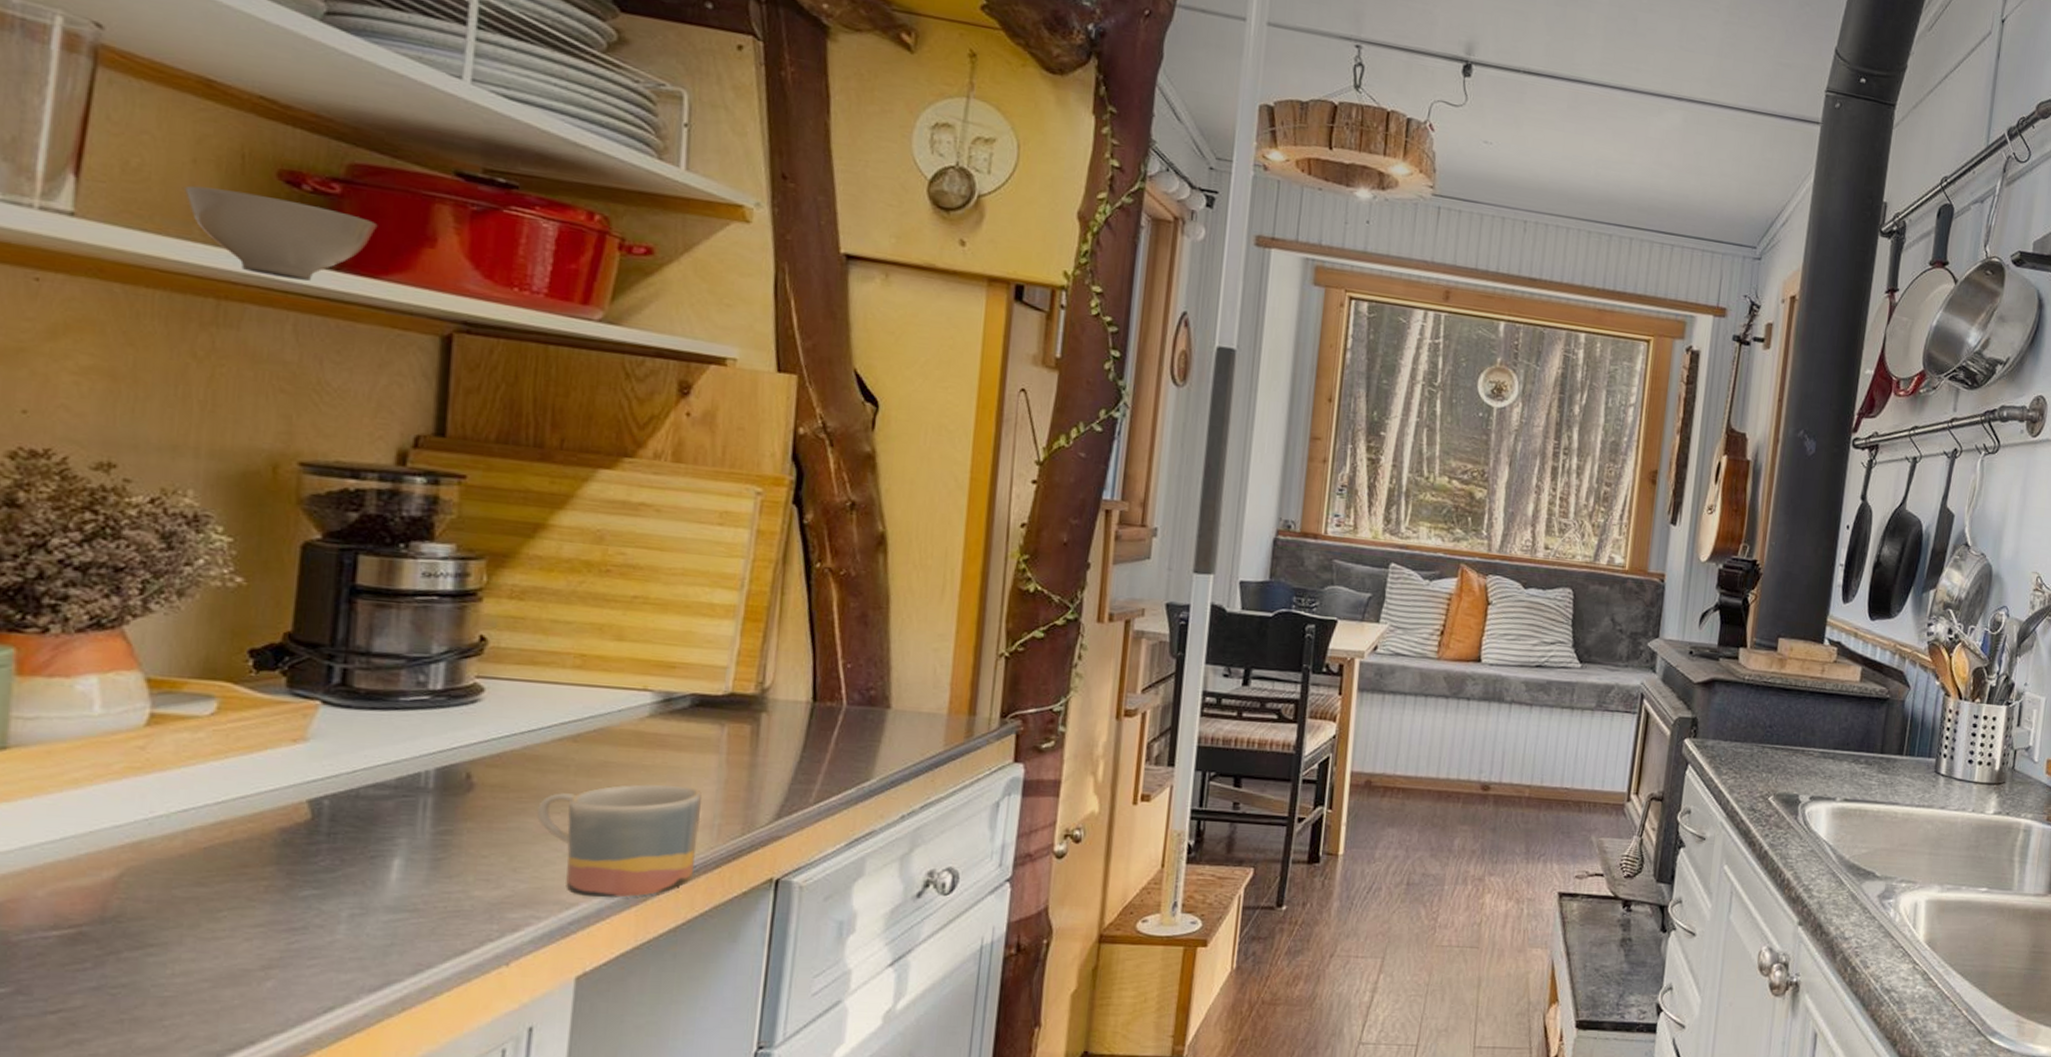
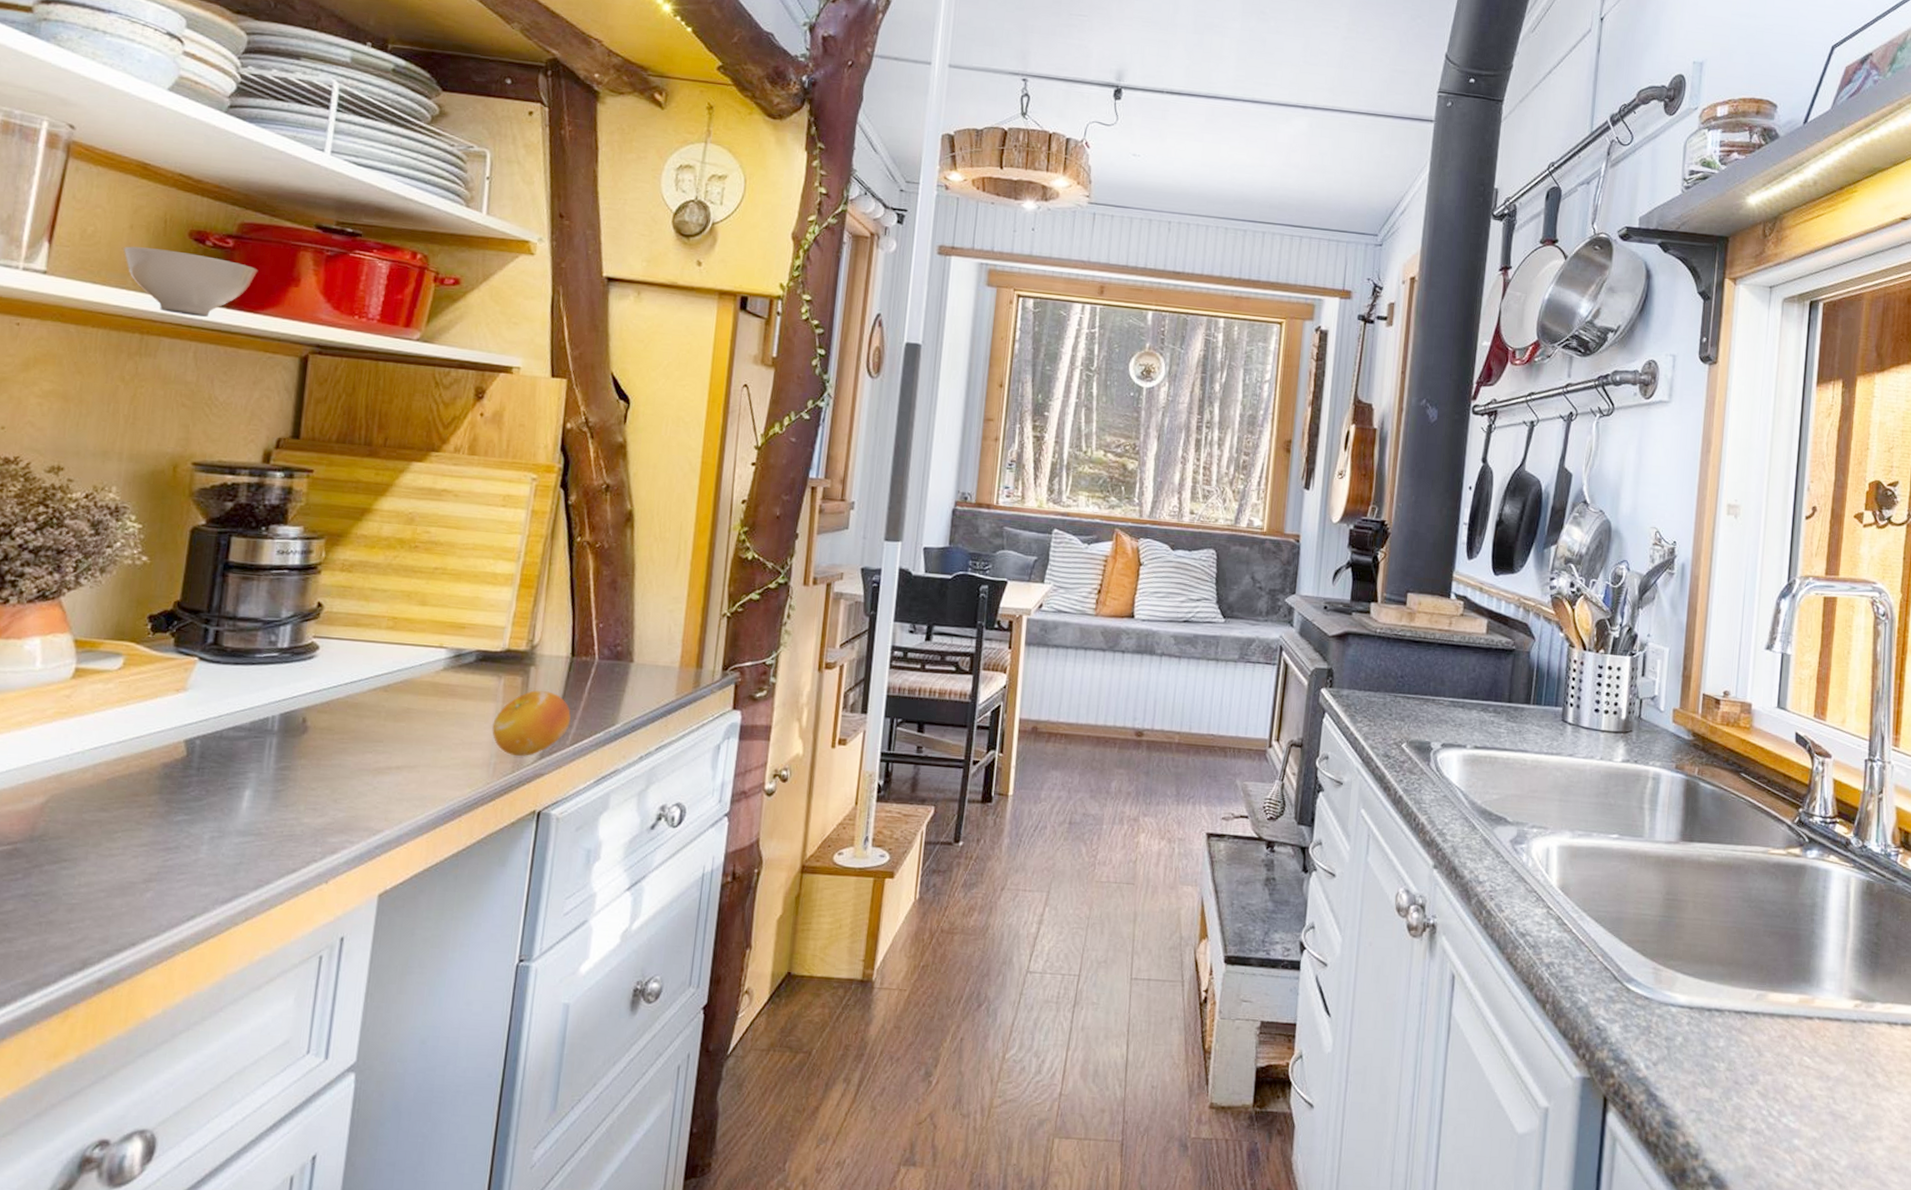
mug: present [537,784,702,898] -> none [354,728,482,826]
fruit: none [714,740,814,816] -> present [492,690,571,756]

